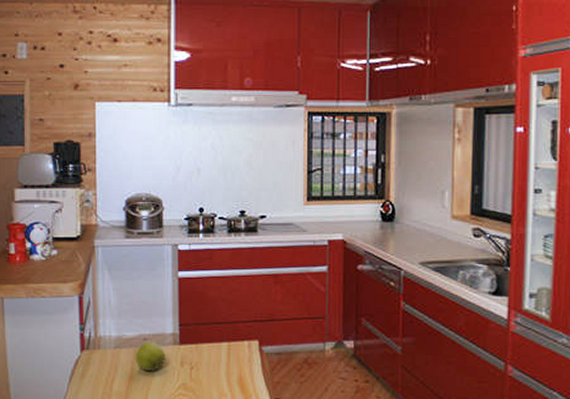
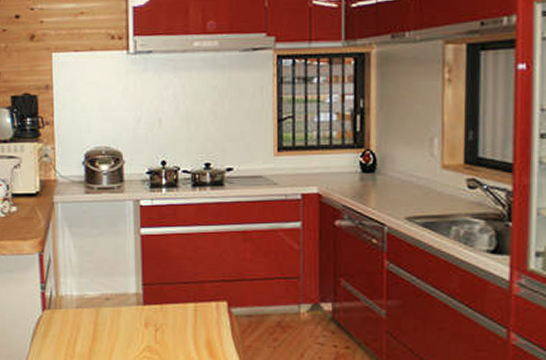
apple: present [135,341,166,371] -> none [97,301,129,332]

